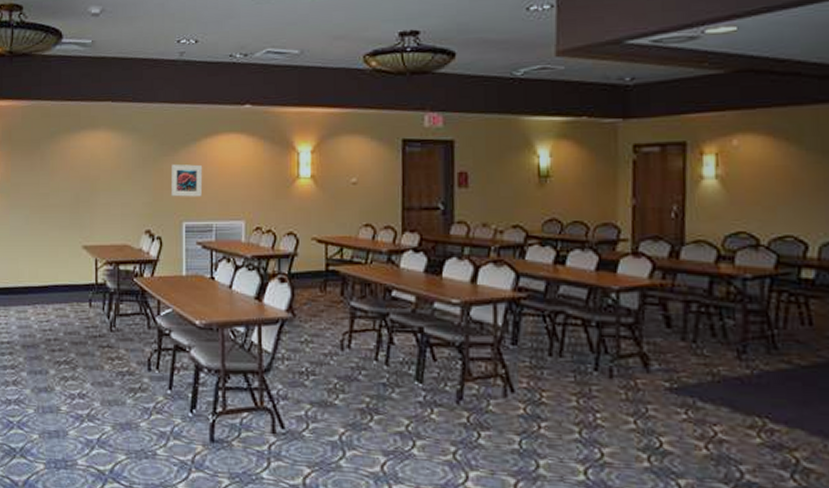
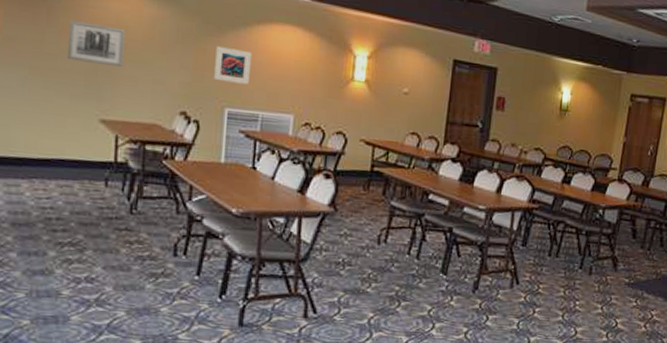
wall art: none [56,161,98,196] -> present [66,20,125,67]

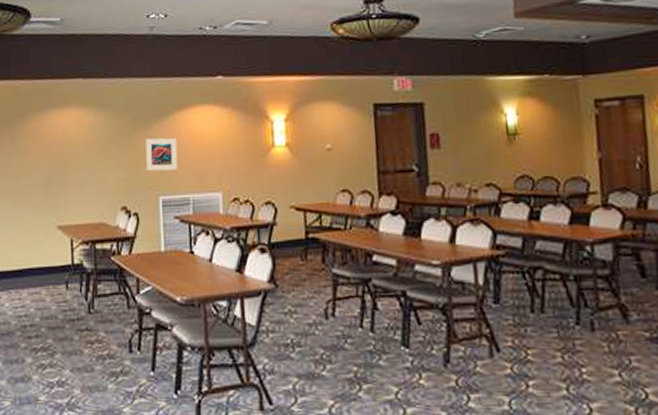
wall art: present [66,20,125,67] -> none [27,140,71,177]

